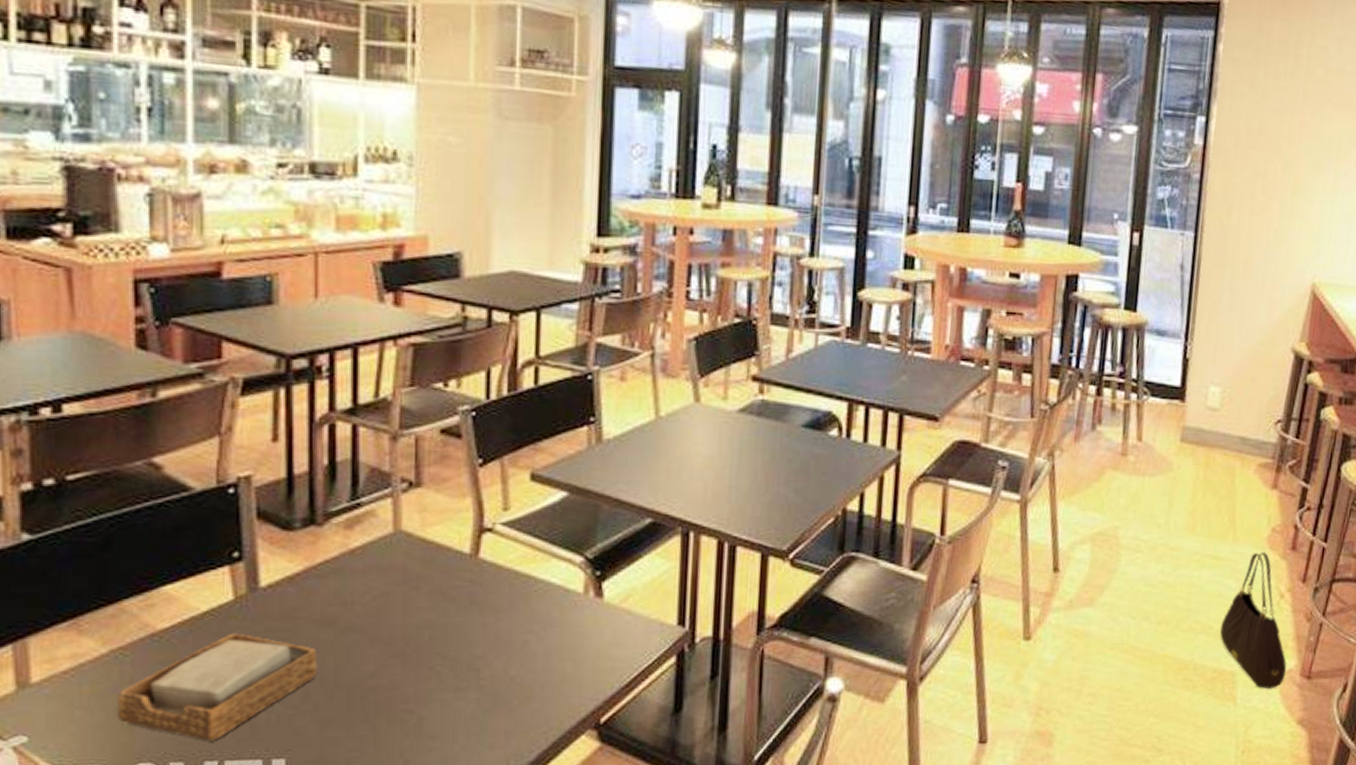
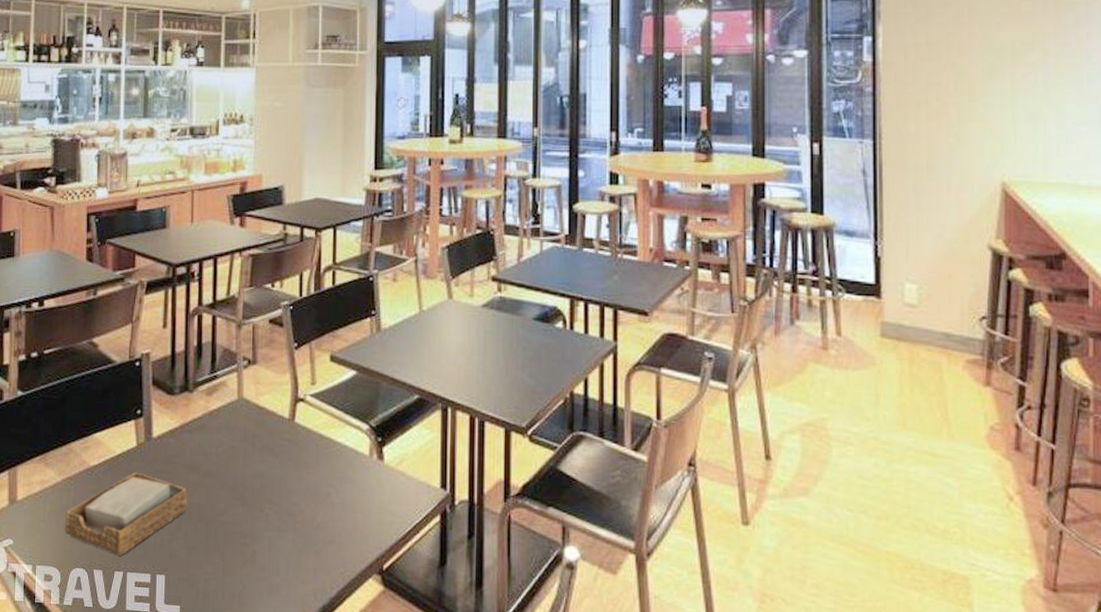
handbag: present [1220,552,1287,689] -> none [945,450,1027,599]

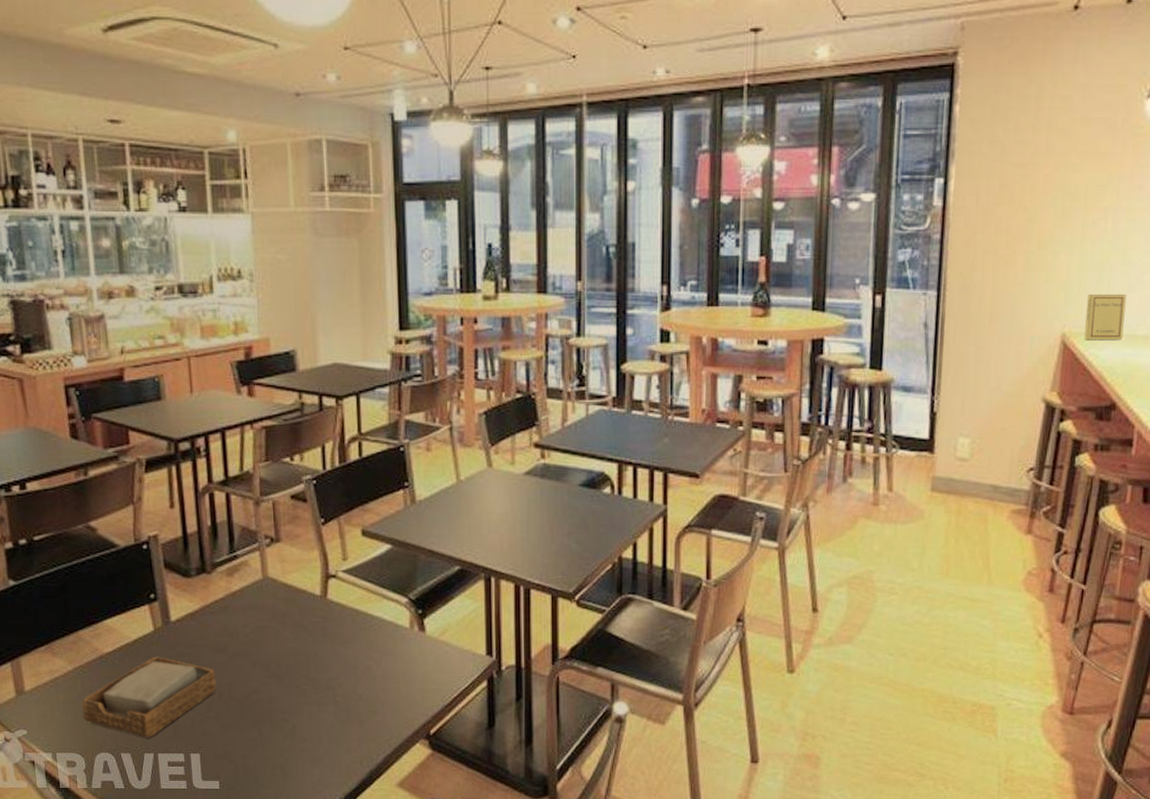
book: none [1024,145,1065,190] -> present [1084,295,1127,341]

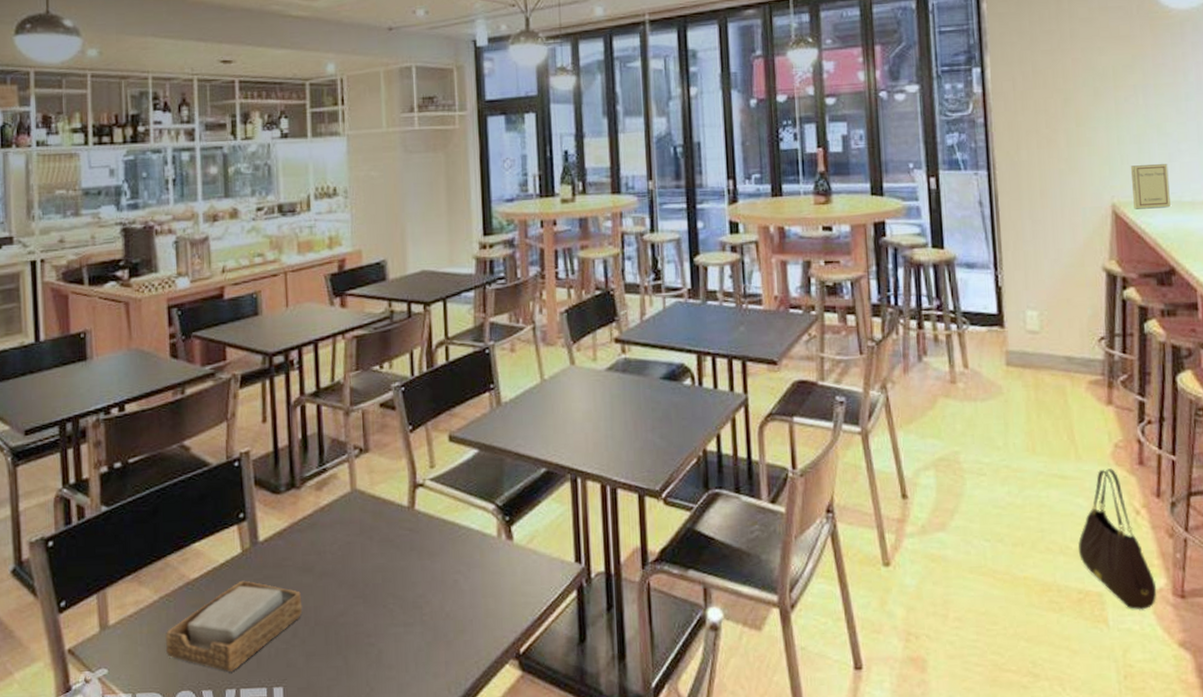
handbag: none [978,594,1048,723] -> present [1077,468,1157,610]

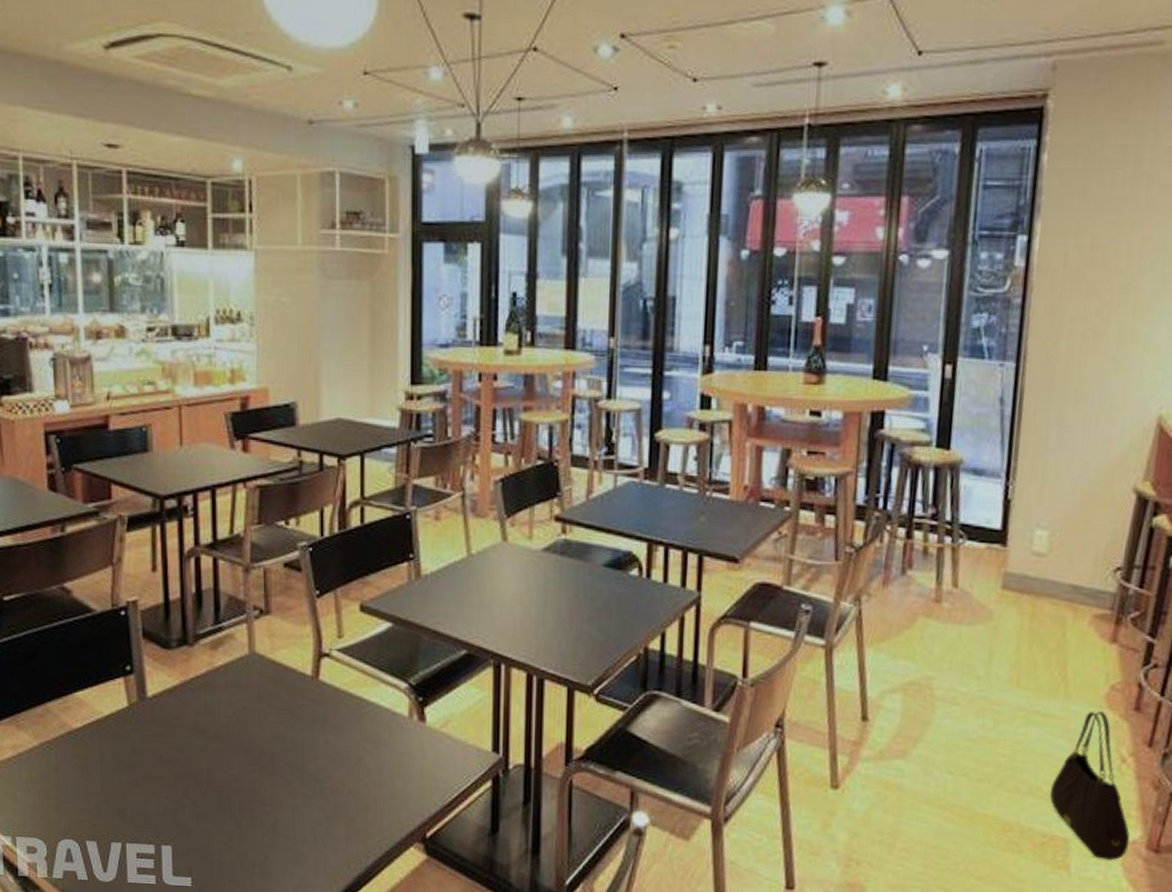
napkin holder: present [166,580,303,673] -> none [47,735,194,826]

